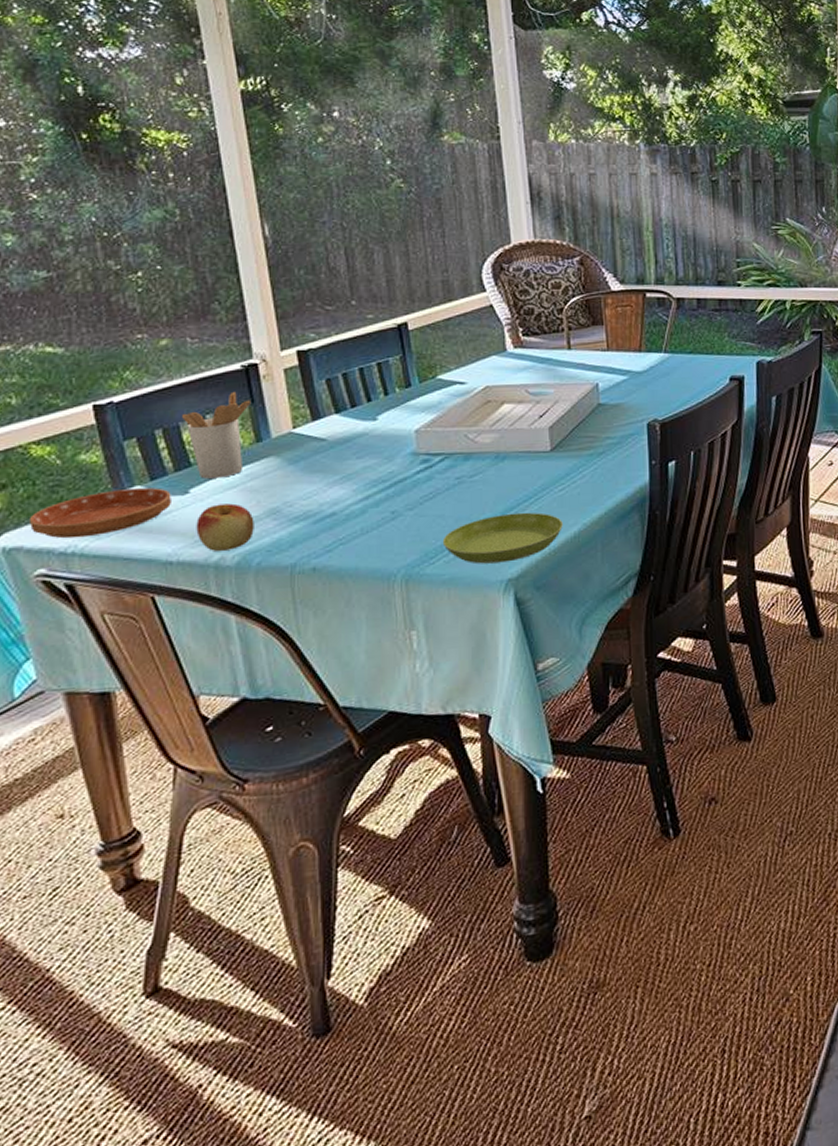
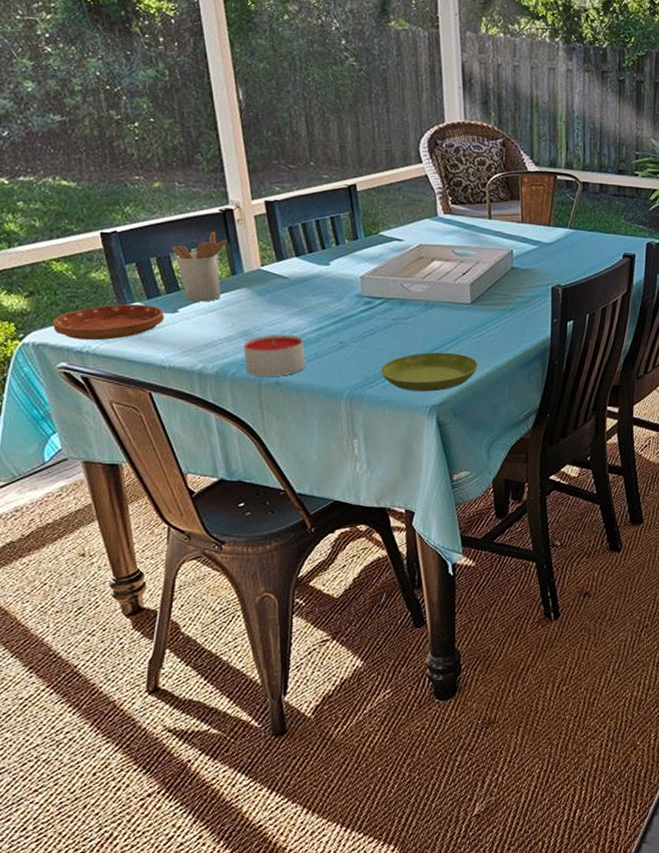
apple: present [196,503,254,551] -> none [184,323,230,361]
candle: none [271,508,350,564] -> present [243,334,306,377]

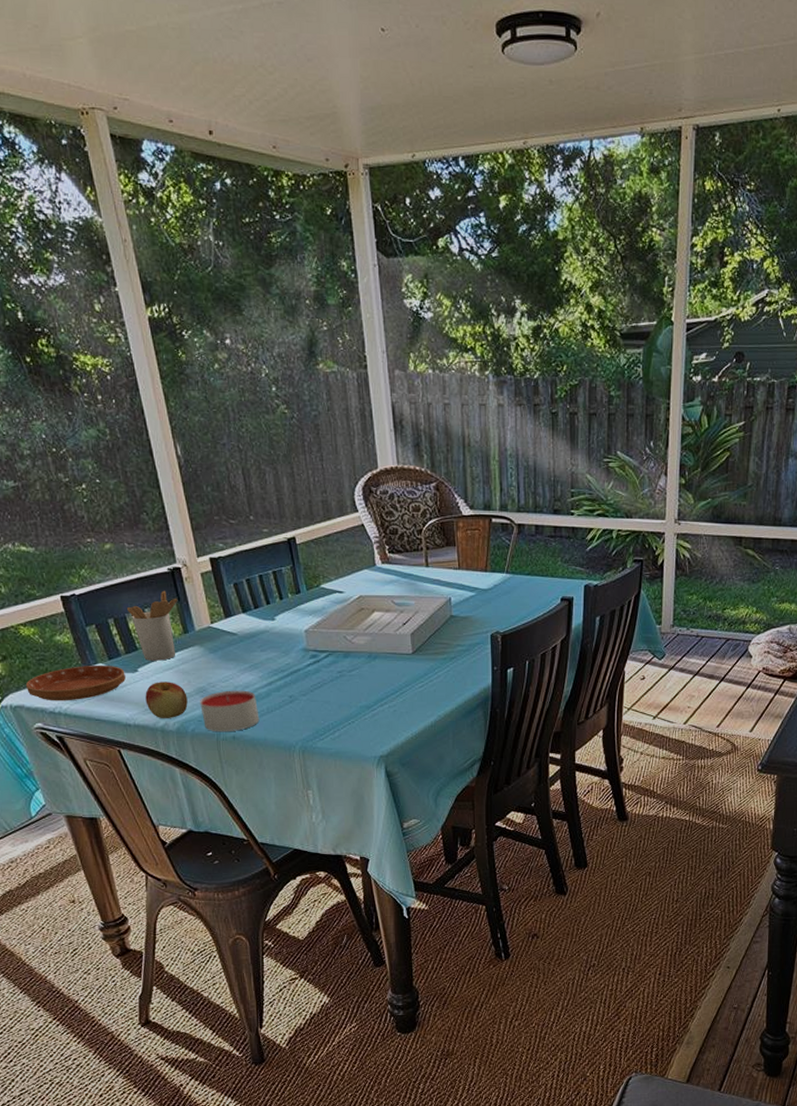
apple: none [184,323,230,361] -> present [145,682,188,718]
saucer: present [380,352,478,392] -> none [329,703,422,742]

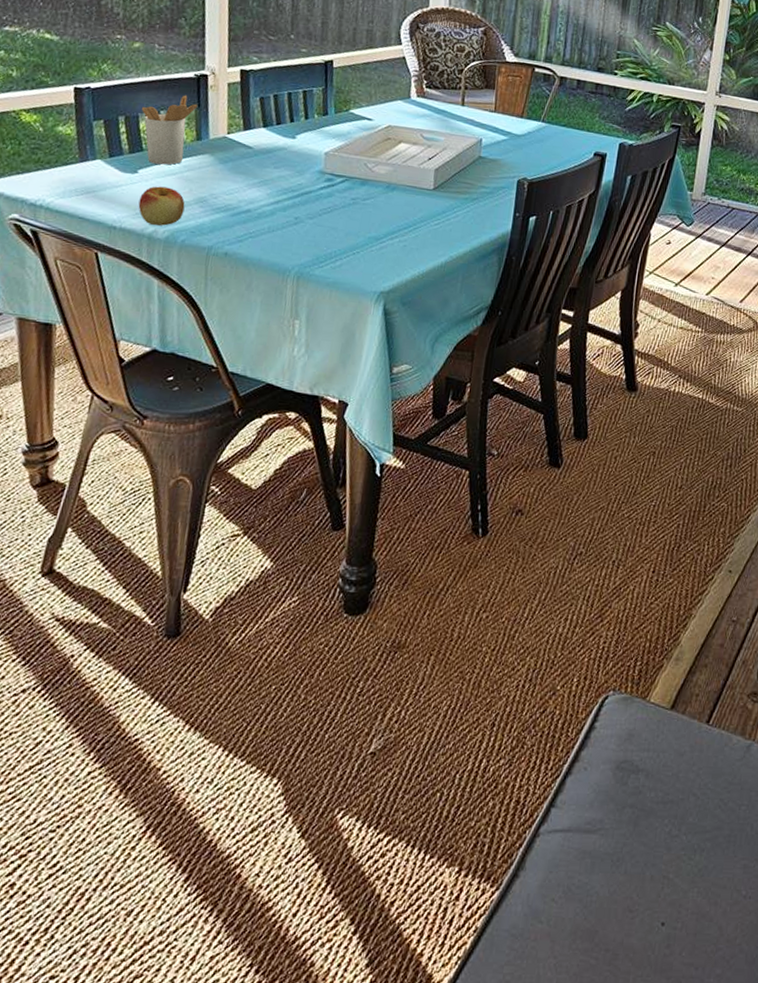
saucer: present [25,664,126,701] -> none [11,159,124,195]
candle: present [200,690,260,732] -> none [196,204,259,248]

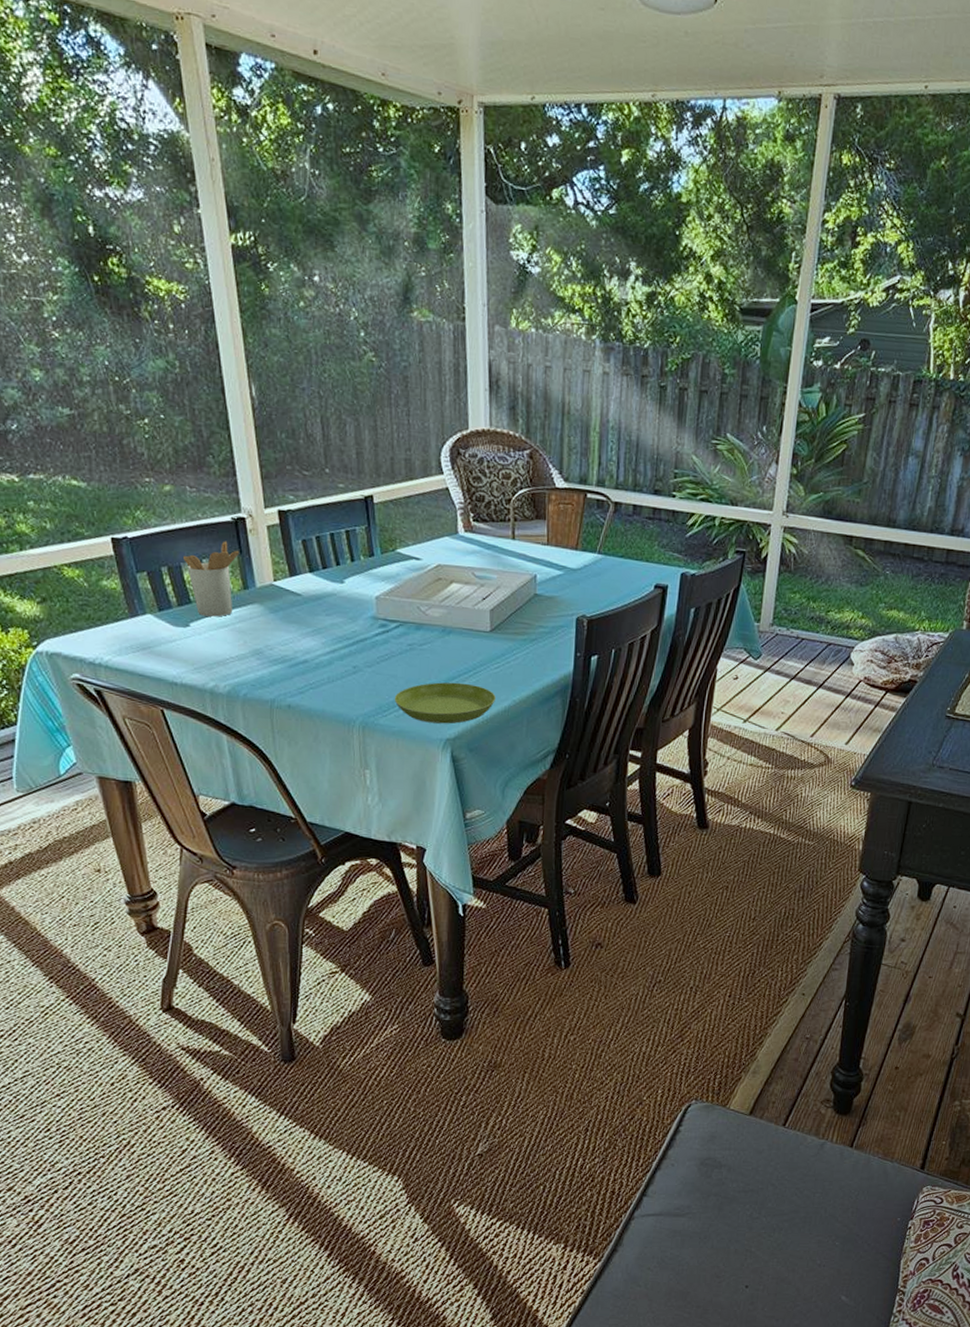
apple: present [138,186,185,226] -> none [195,639,242,680]
saucer: none [332,236,433,277] -> present [394,682,496,724]

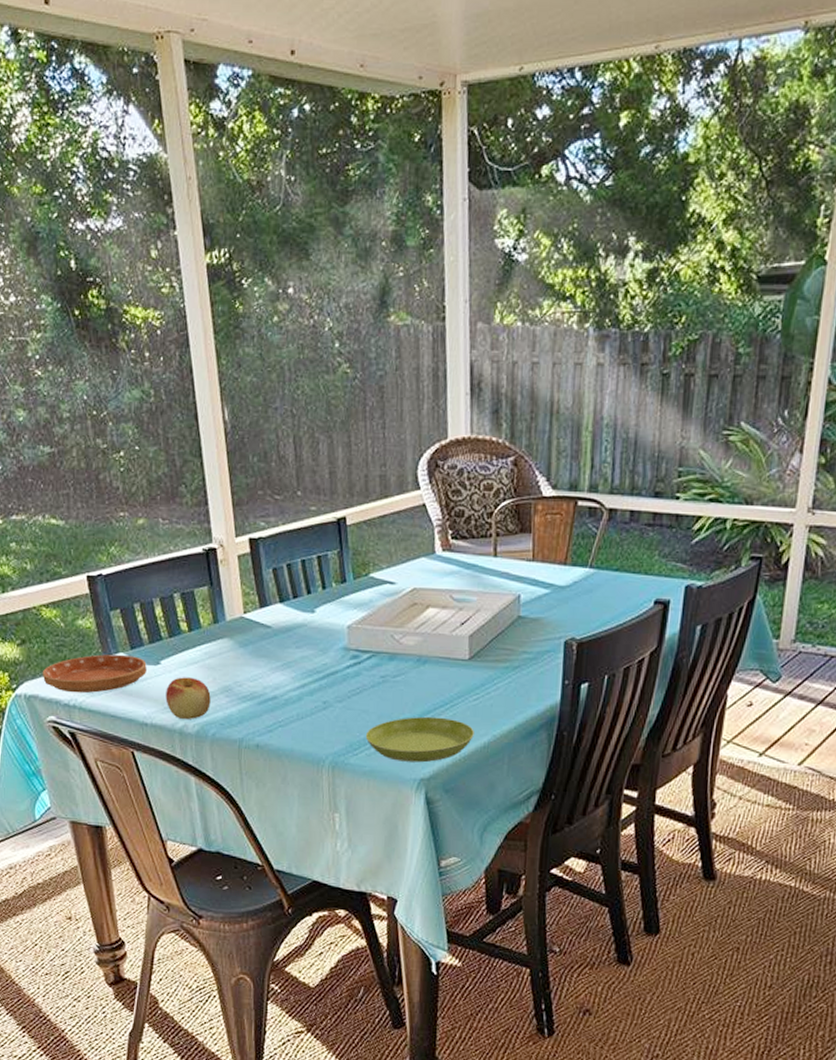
saucer: none [64,615,176,652] -> present [42,654,147,693]
utensil holder: present [183,541,240,617] -> none [155,573,211,653]
apple: none [195,639,242,680] -> present [165,677,211,719]

